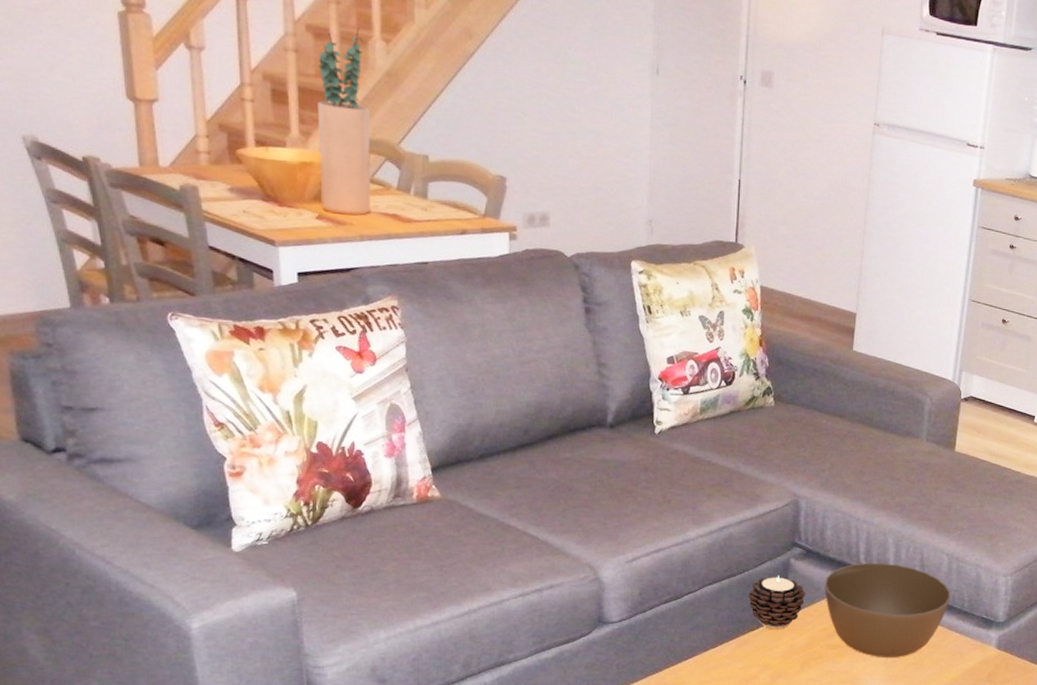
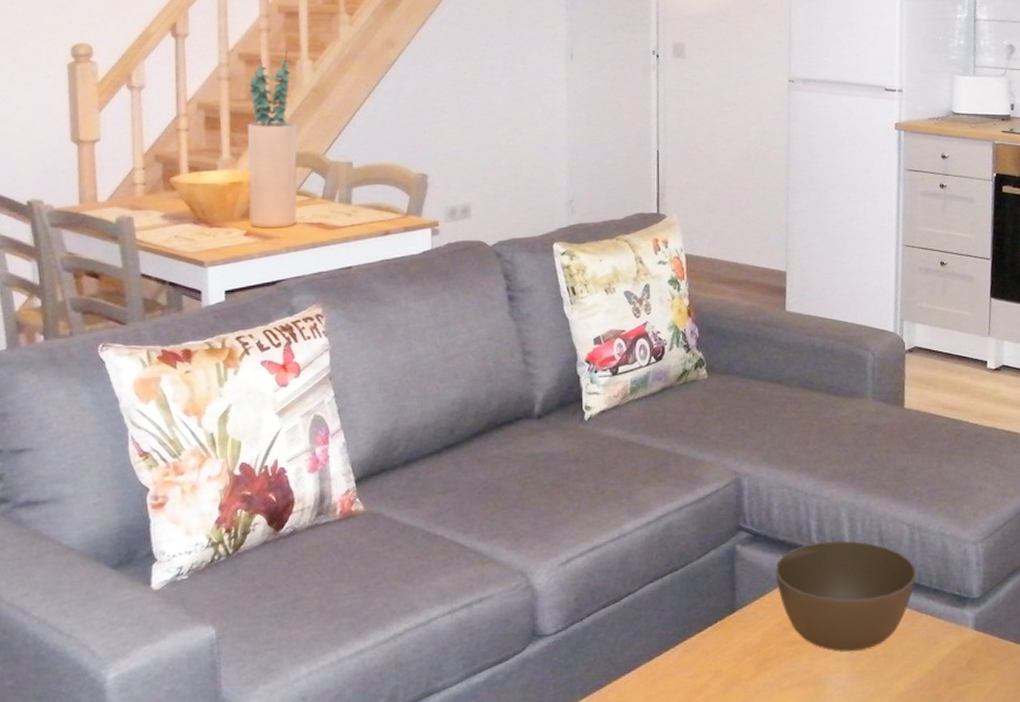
candle: present [748,575,806,630] -> none [693,565,756,629]

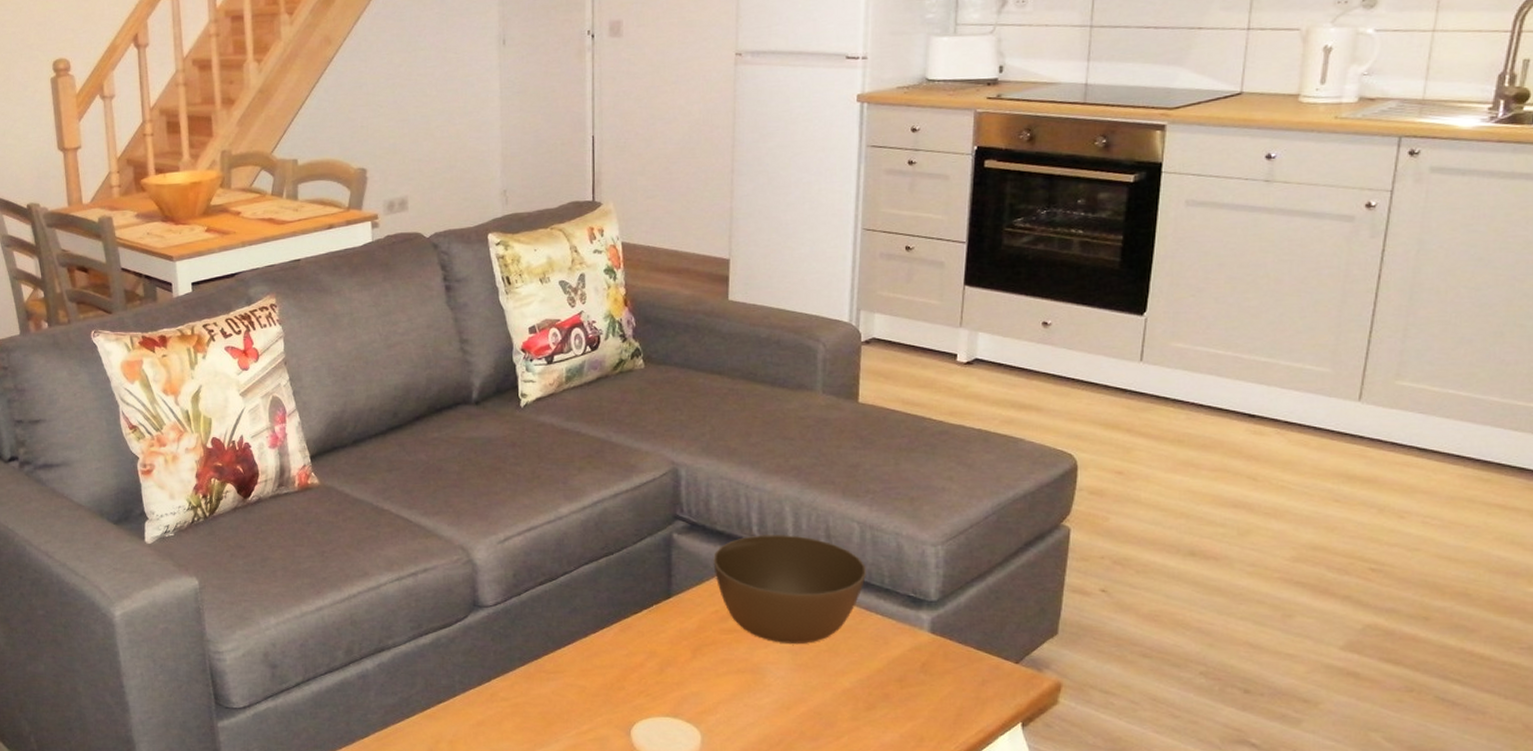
vase: present [247,51,298,229] -> none [203,54,251,225]

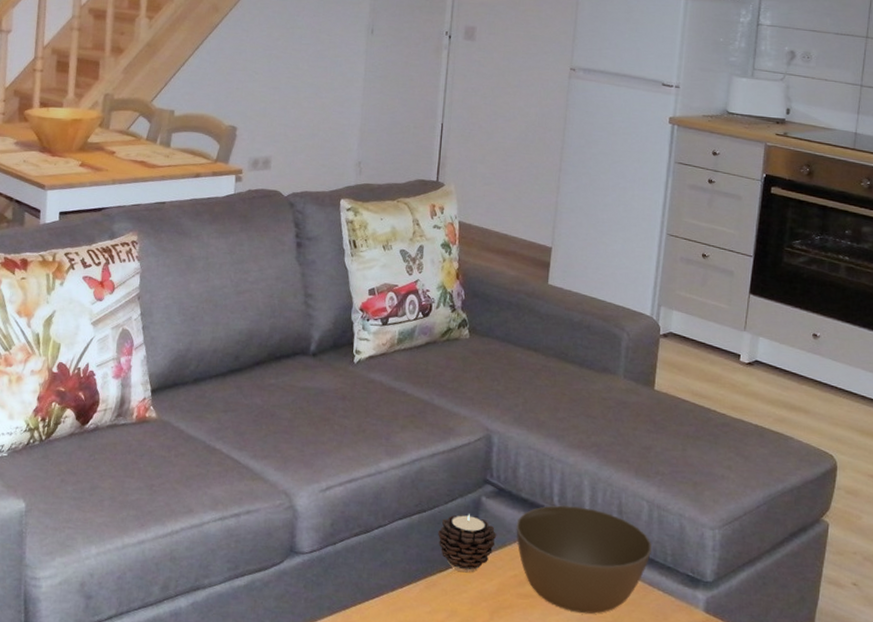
candle: none [629,551,693,613] -> present [438,513,497,573]

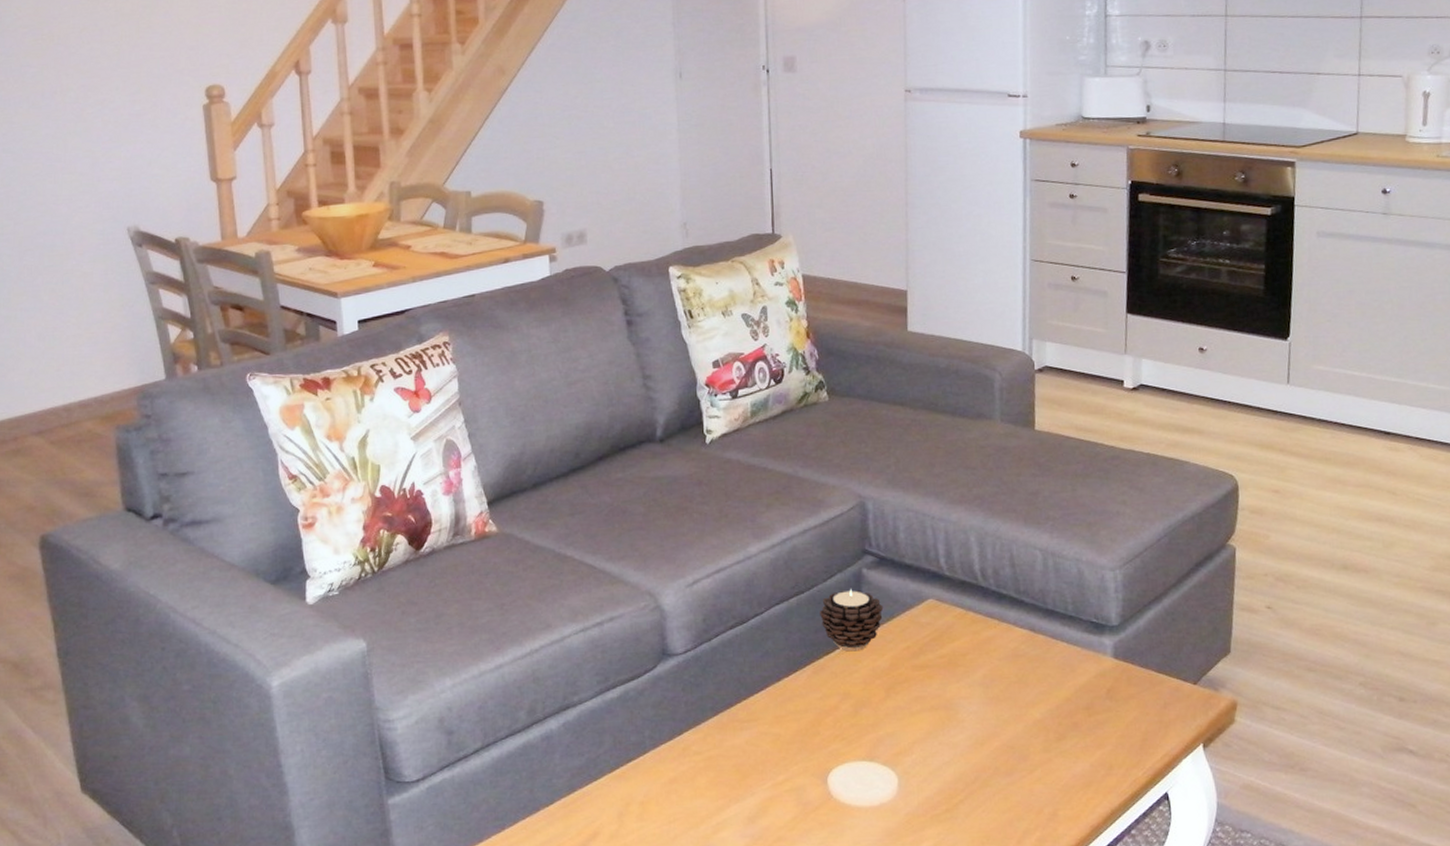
bowl: present [516,505,652,614] -> none [903,565,1050,677]

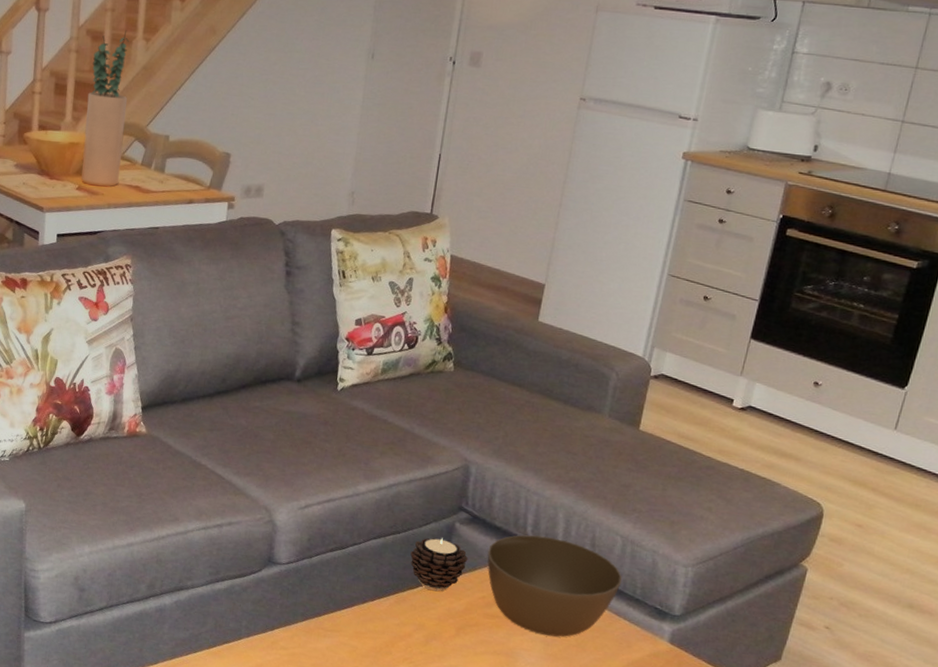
vase: none [370,83,422,260] -> present [81,30,129,187]
bowl: none [903,565,1050,677] -> present [487,535,622,637]

